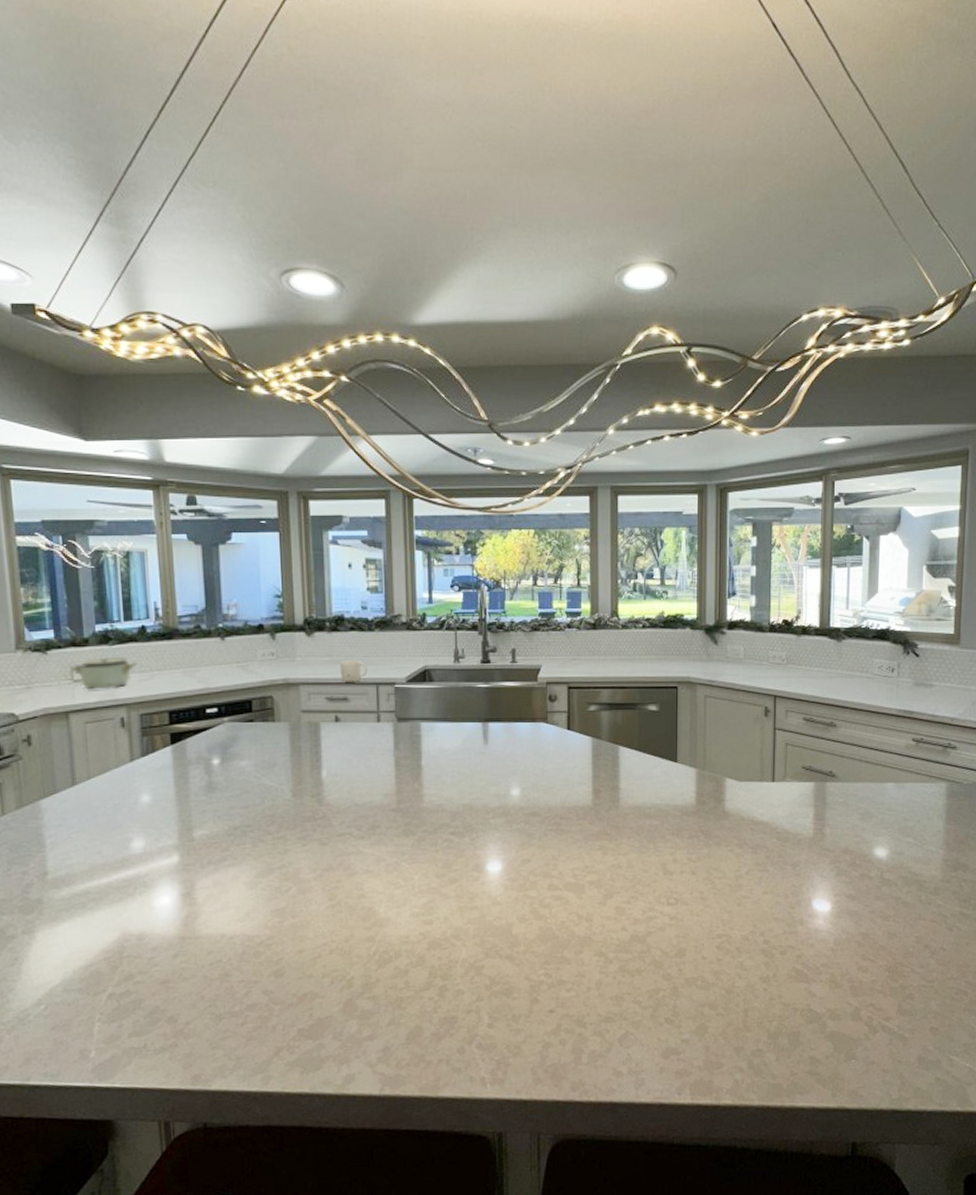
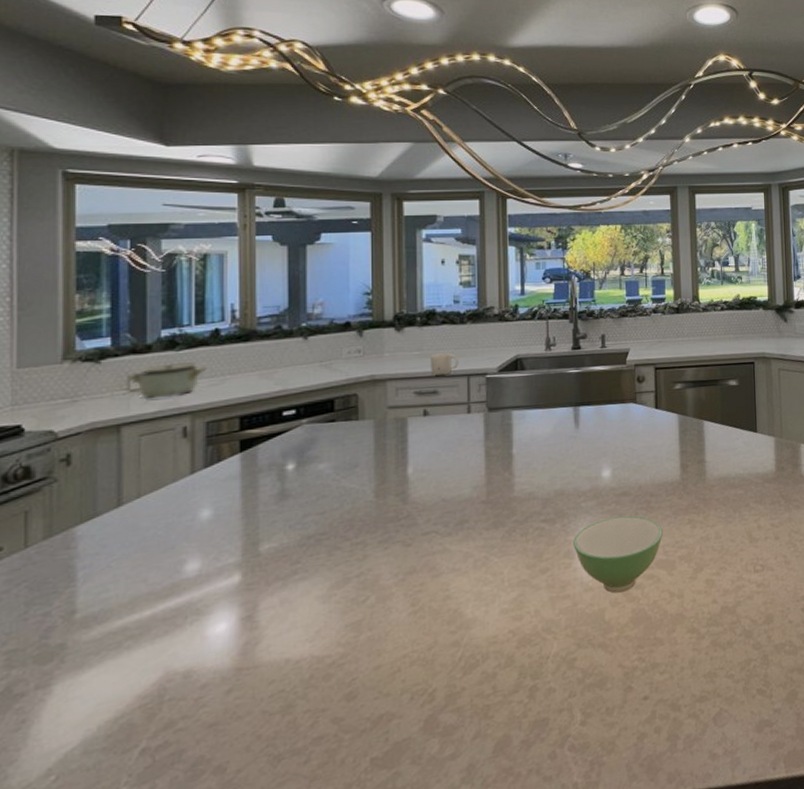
bowl: none [482,836,572,910] -> present [573,515,663,594]

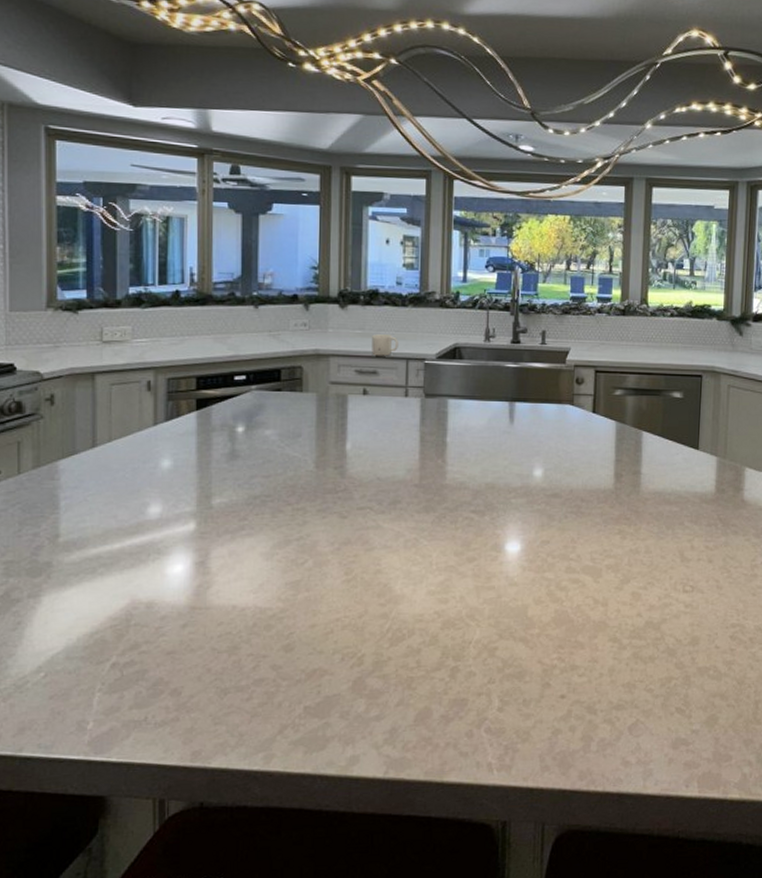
saucepan: present [127,362,208,399] -> none [100,320,169,352]
bowl: present [573,515,663,594] -> none [501,518,591,592]

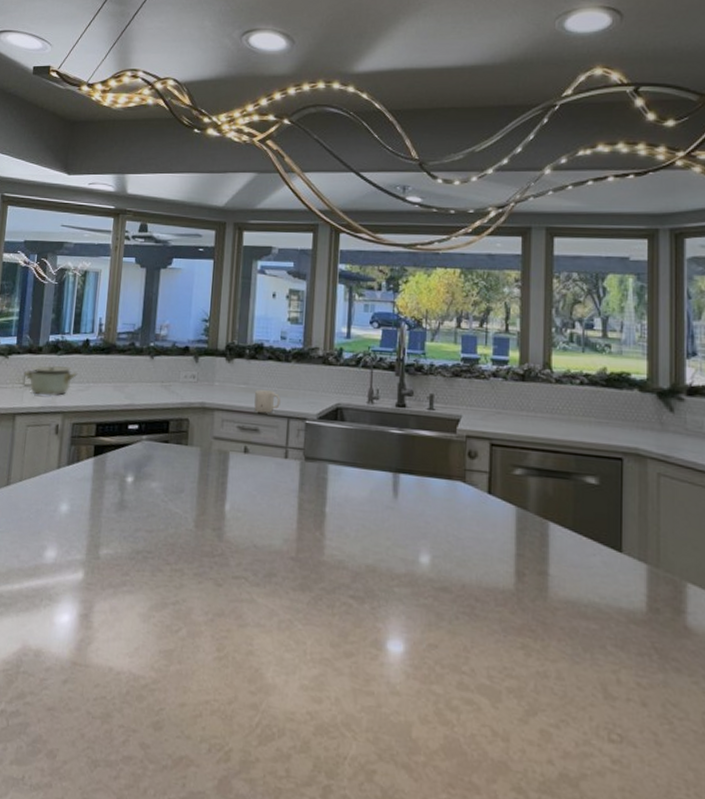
saucepan: none [100,320,169,352] -> present [23,365,78,396]

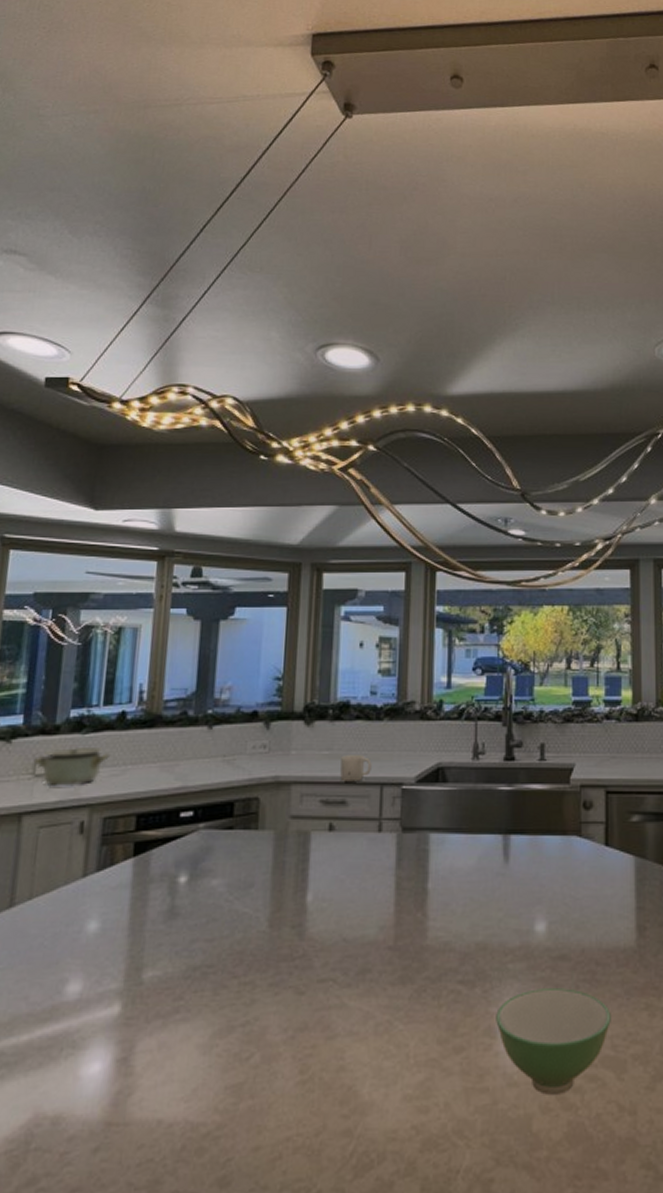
bowl: none [382,613,488,711] -> present [496,988,611,1095]

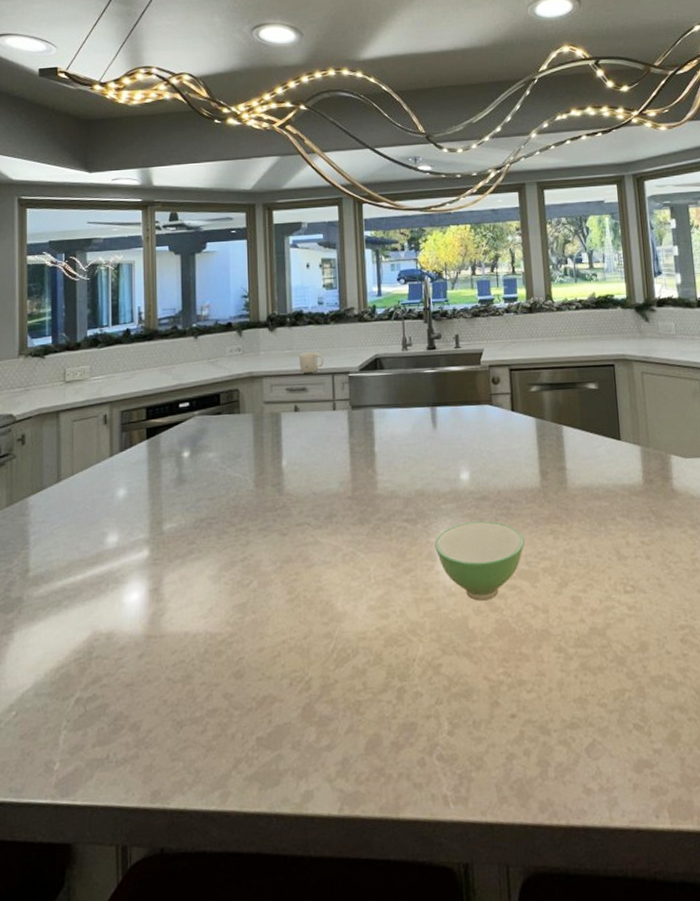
saucepan: present [33,748,111,787] -> none [63,358,122,390]

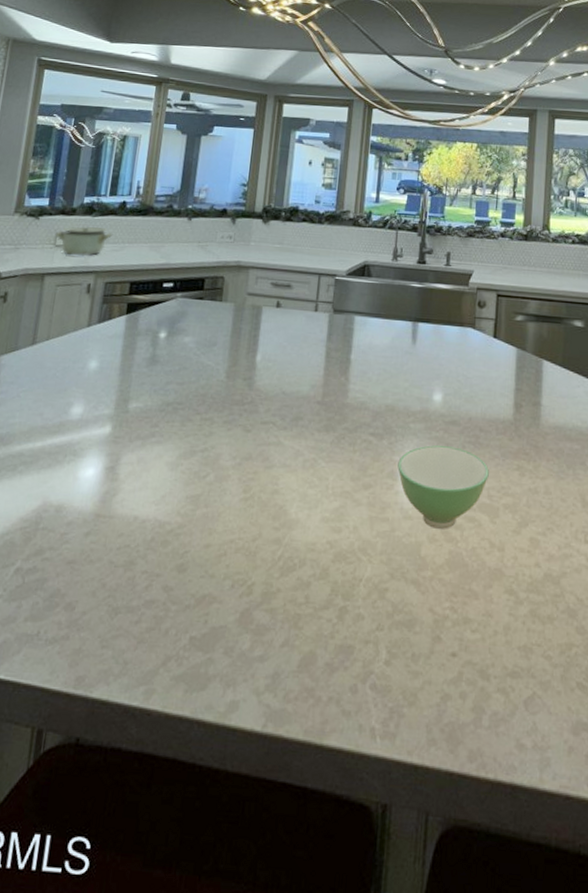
saucepan: none [63,358,122,390] -> present [55,226,113,257]
mug: present [299,352,324,373] -> none [287,249,313,271]

